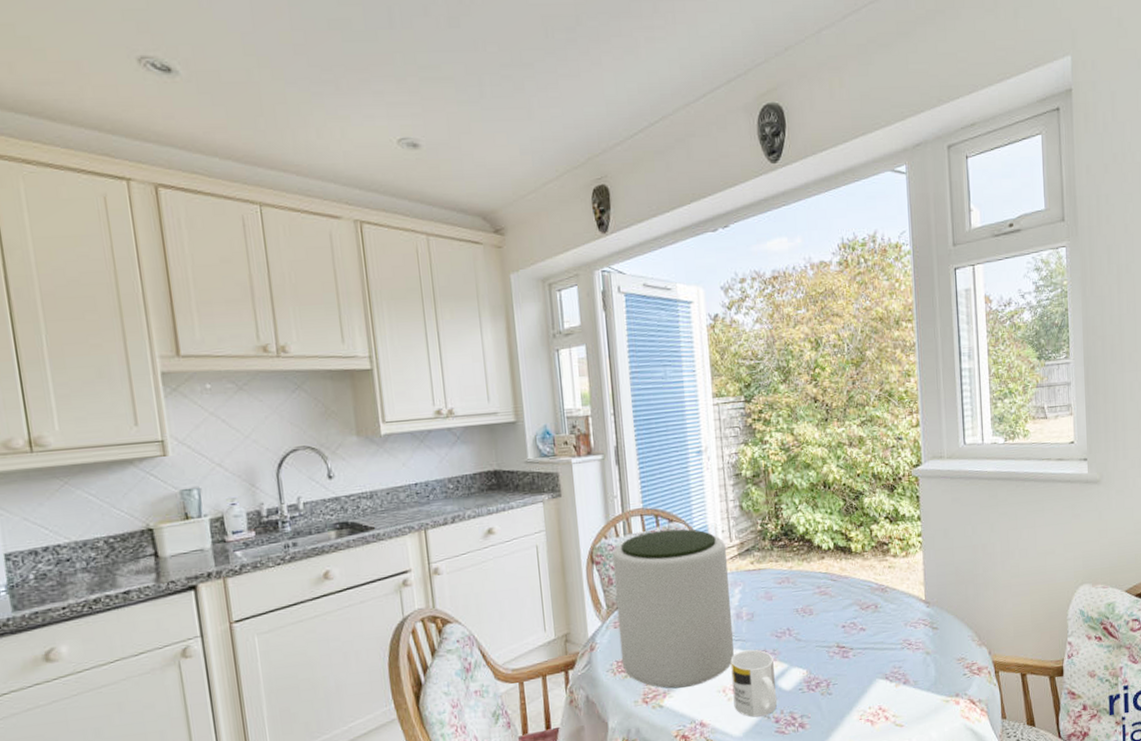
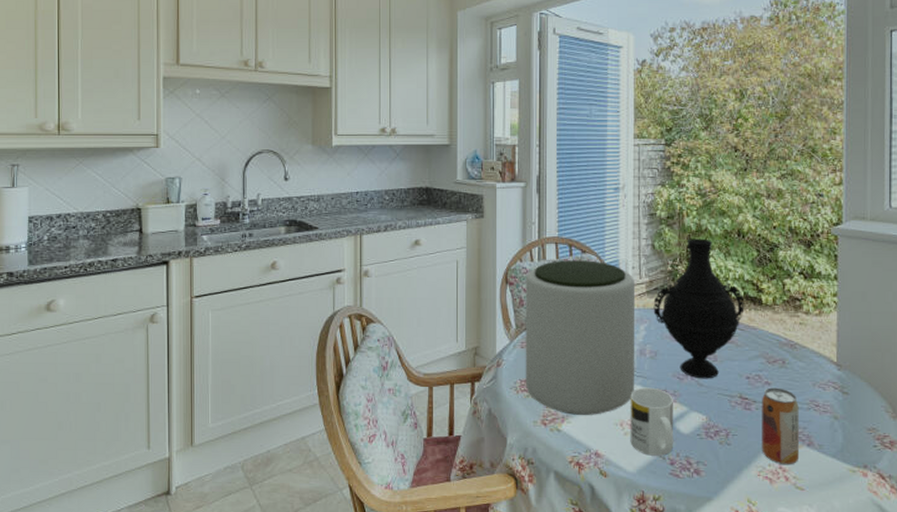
vase: none [746,494,836,634] -> present [653,238,745,379]
beverage can: none [858,632,896,706] -> present [762,387,799,465]

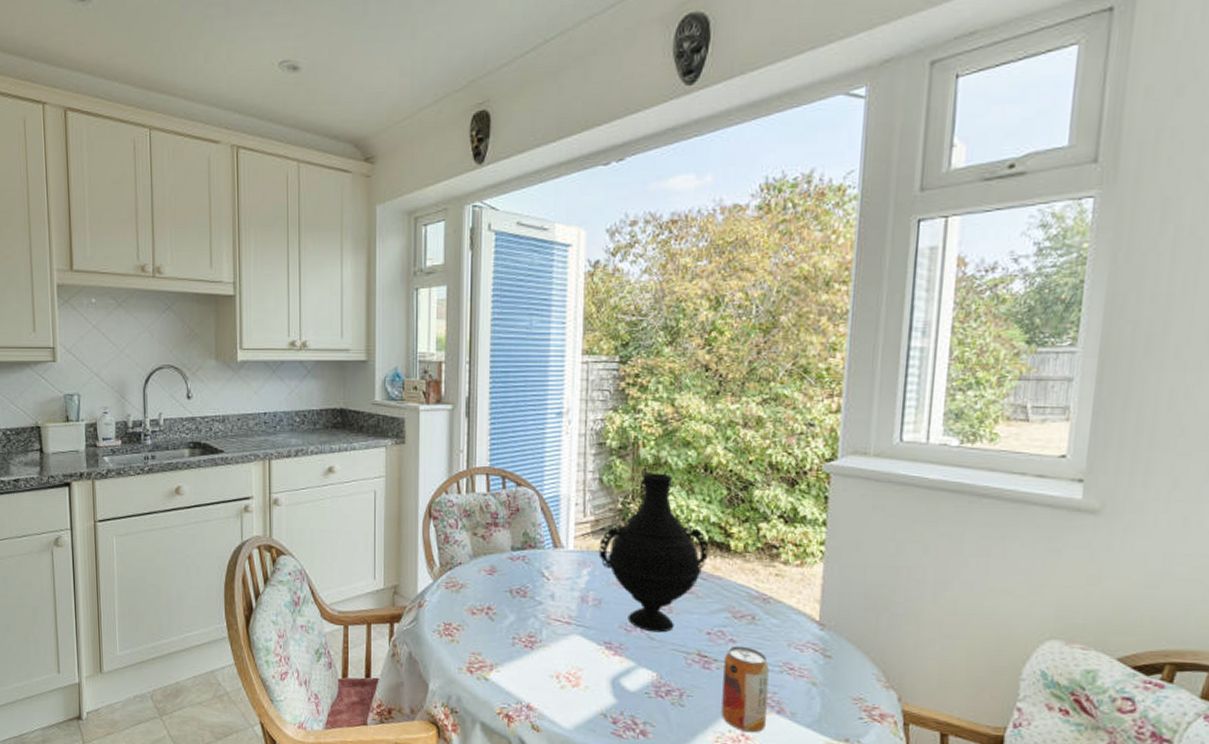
plant pot: present [525,260,636,415] -> none [449,493,579,665]
mug: present [630,387,674,456] -> none [567,638,619,714]

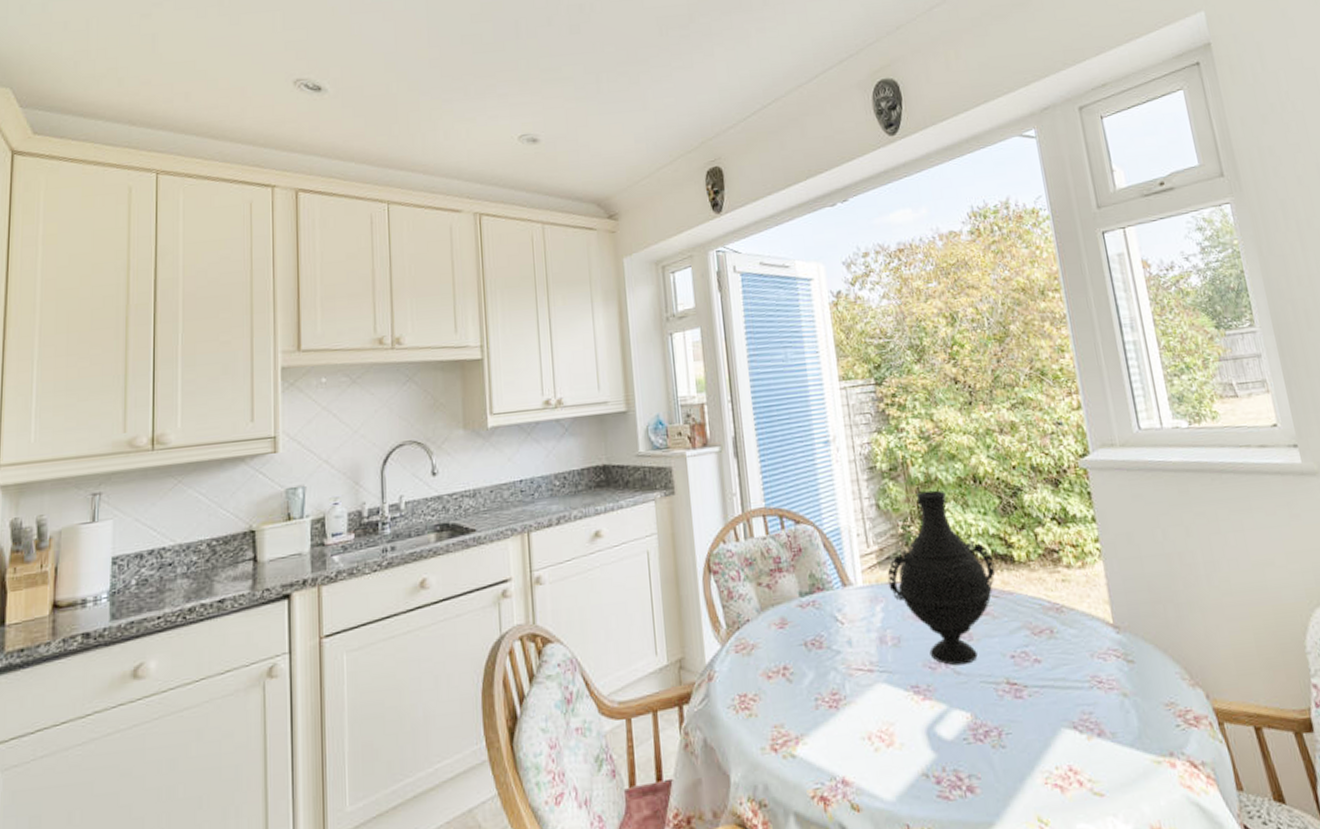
beverage can: present [721,645,769,733] -> none [1033,664,1090,766]

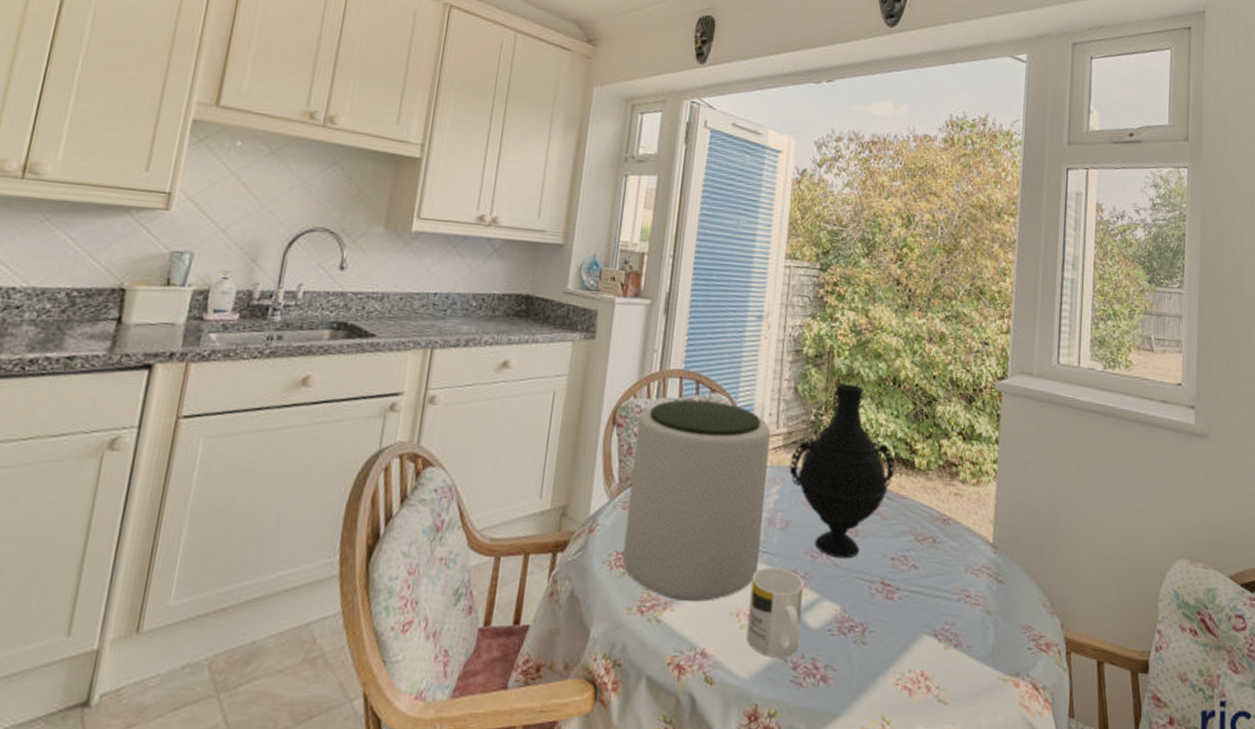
plant pot: none [731,532,880,733] -> present [622,399,771,601]
mug: none [875,684,937,776] -> present [746,566,803,657]

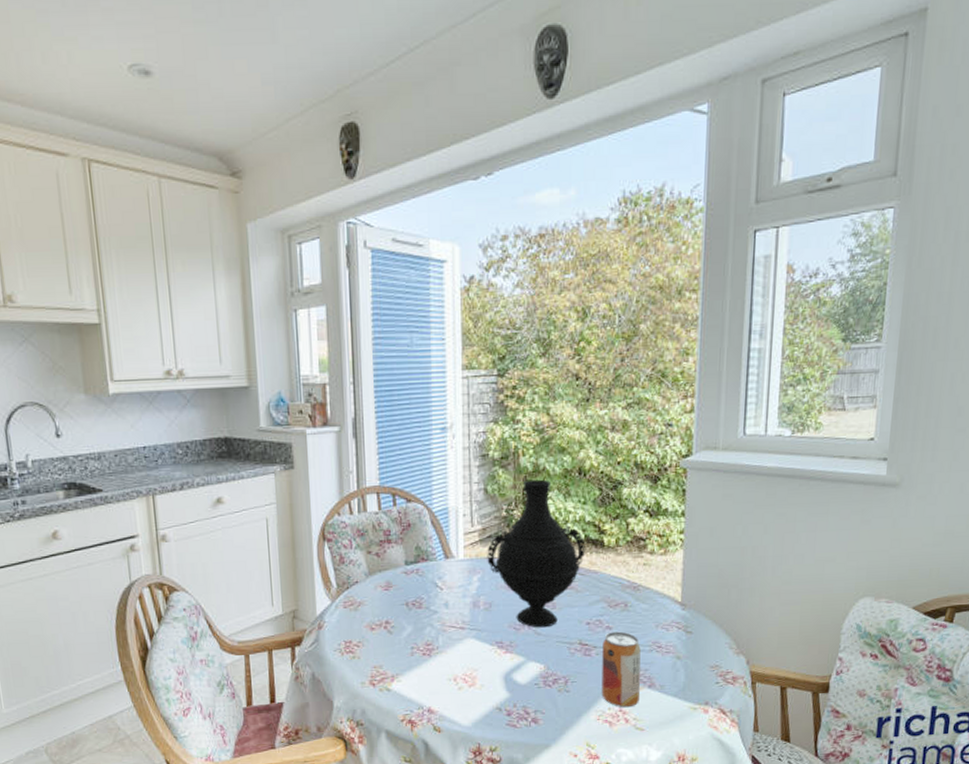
plant pot: present [622,399,771,601] -> none [345,510,469,673]
mug: present [746,566,803,657] -> none [464,640,511,708]
beverage can: none [902,572,948,672] -> present [601,631,641,708]

